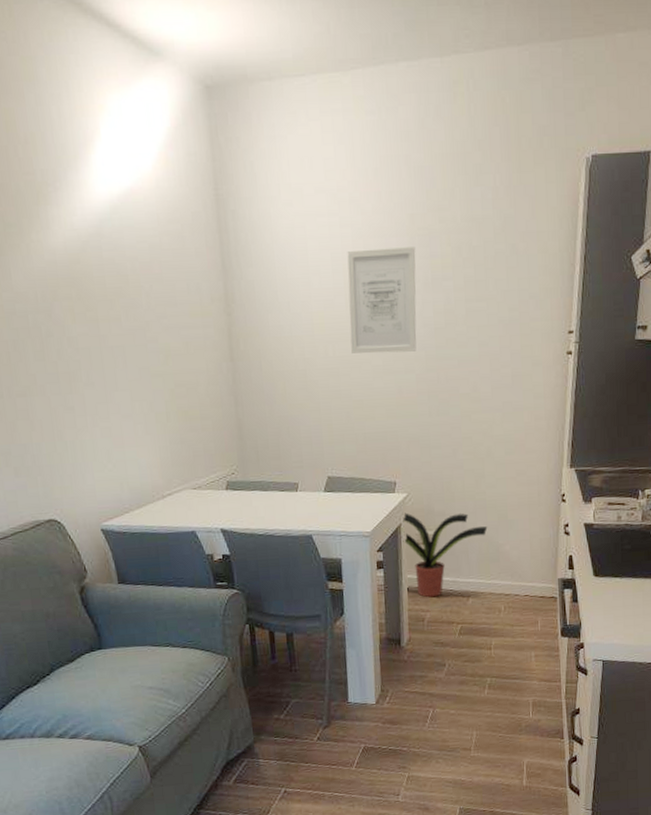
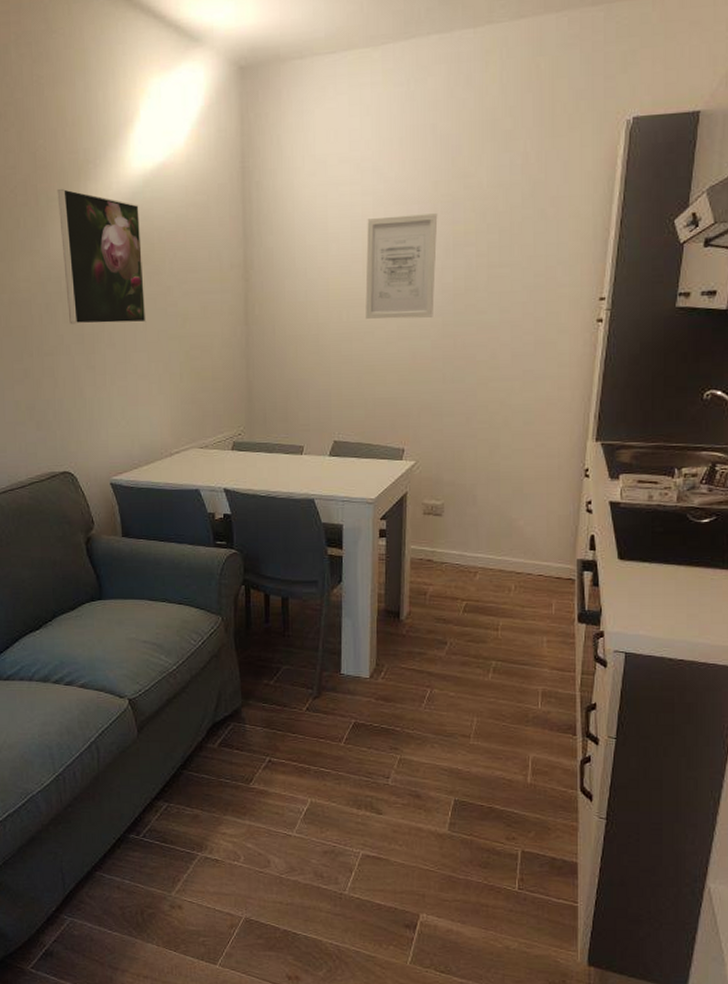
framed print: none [14,213,126,363] -> present [57,188,146,325]
potted plant: present [402,512,488,598] -> none [408,481,501,571]

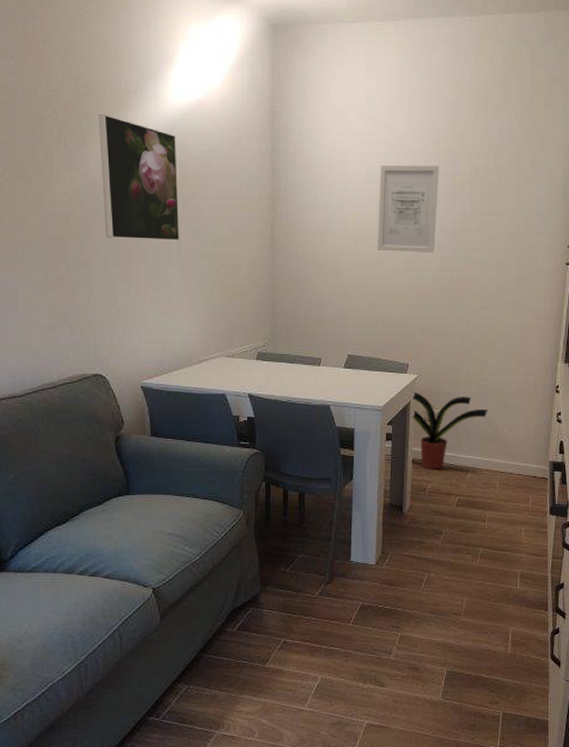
potted plant: none [408,481,501,571] -> present [411,392,488,470]

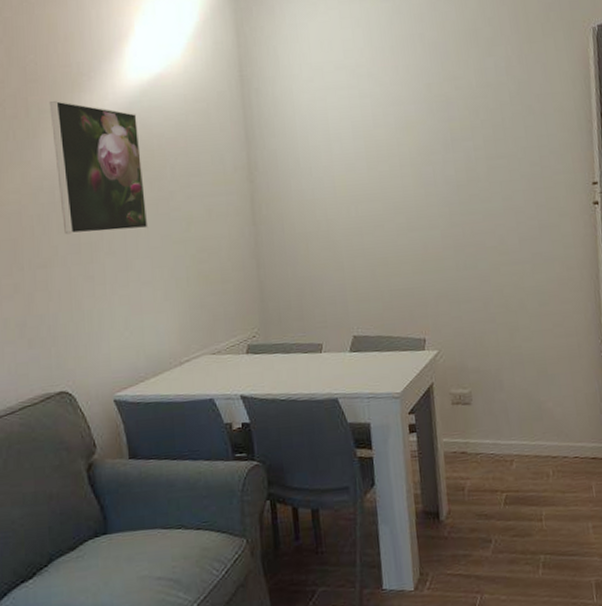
wall art: present [378,165,439,253] -> none [367,112,440,213]
potted plant: present [411,392,488,470] -> none [434,369,527,463]

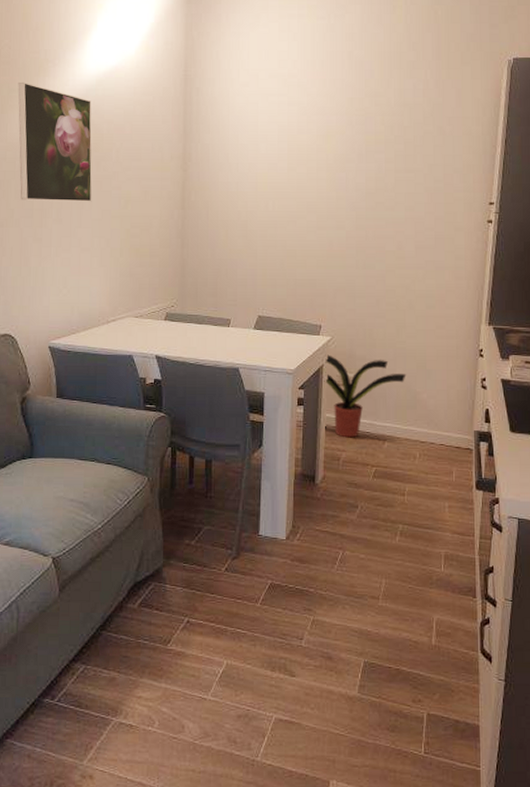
potted plant: none [434,369,527,463] -> present [324,354,406,438]

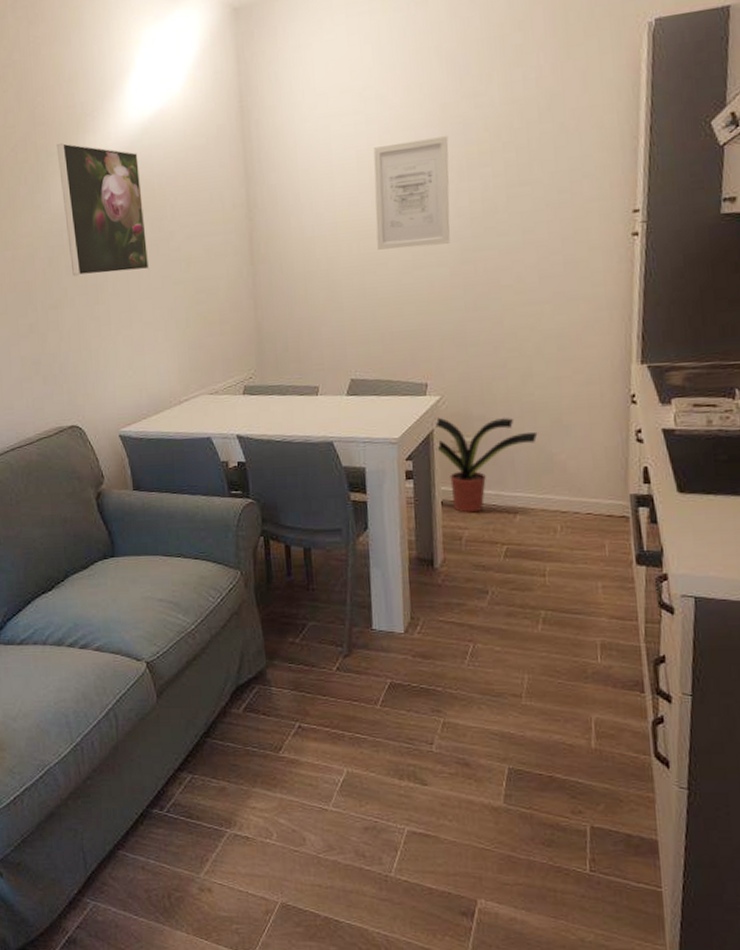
wall art: none [289,124,353,211] -> present [373,136,450,250]

